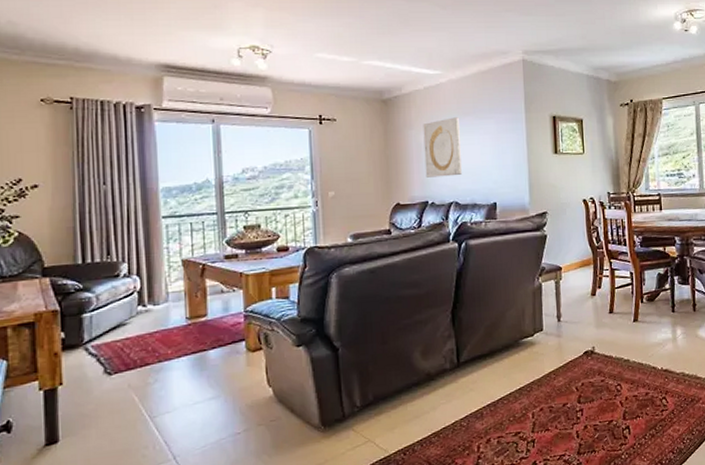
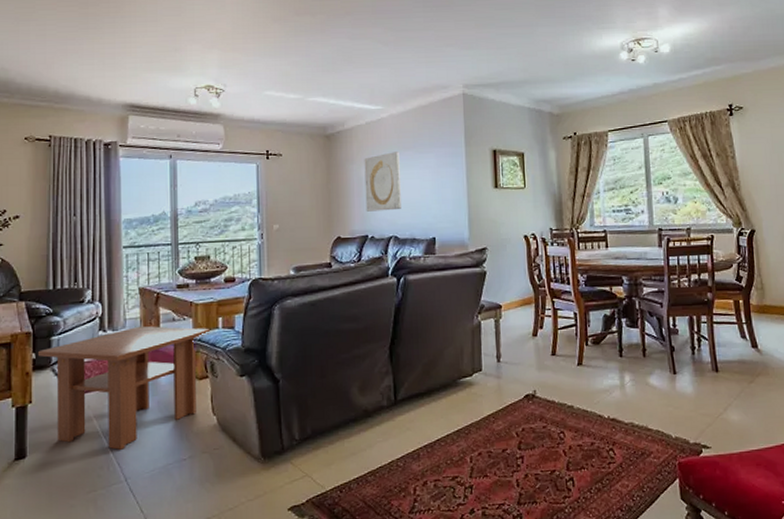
coffee table: none [68,299,263,428] -> present [38,326,210,450]

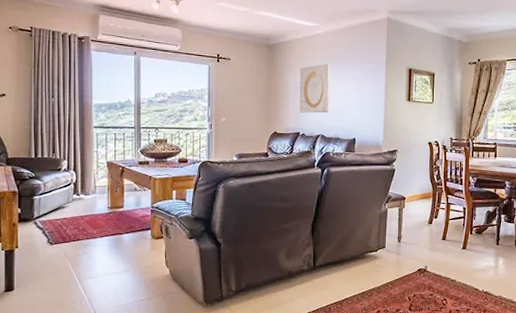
coffee table: present [38,326,210,450] -> none [23,193,165,289]

